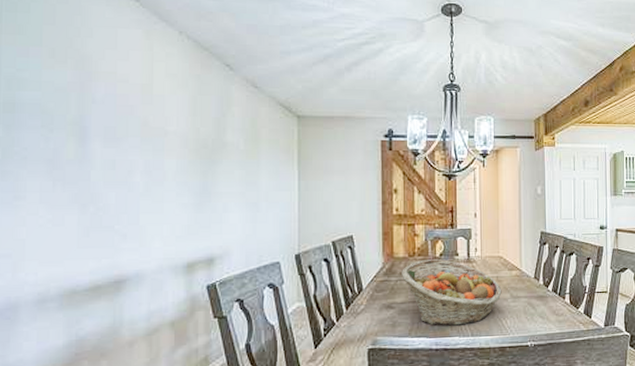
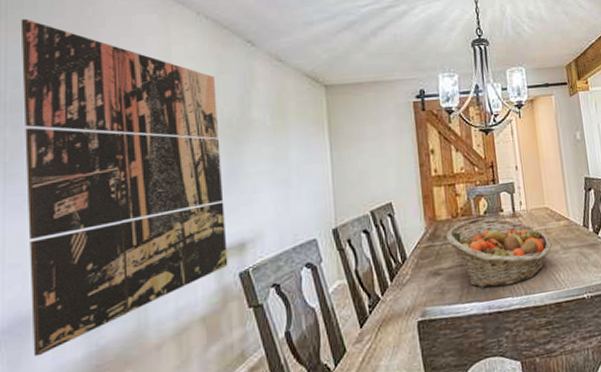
wall art: none [14,23,197,339] -> present [20,18,228,357]

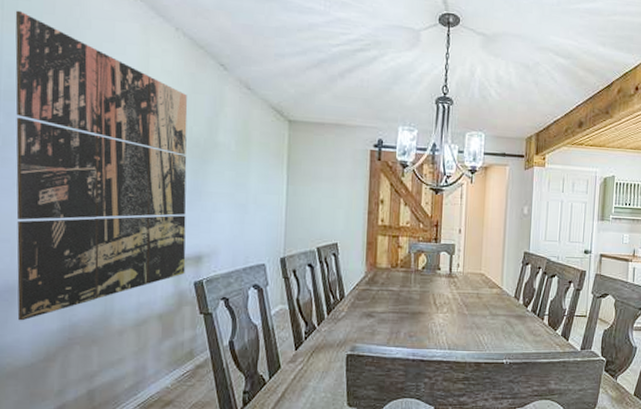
fruit basket: present [446,217,552,288] -> none [383,272,482,339]

